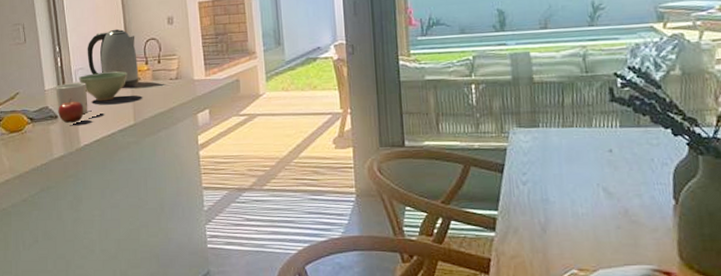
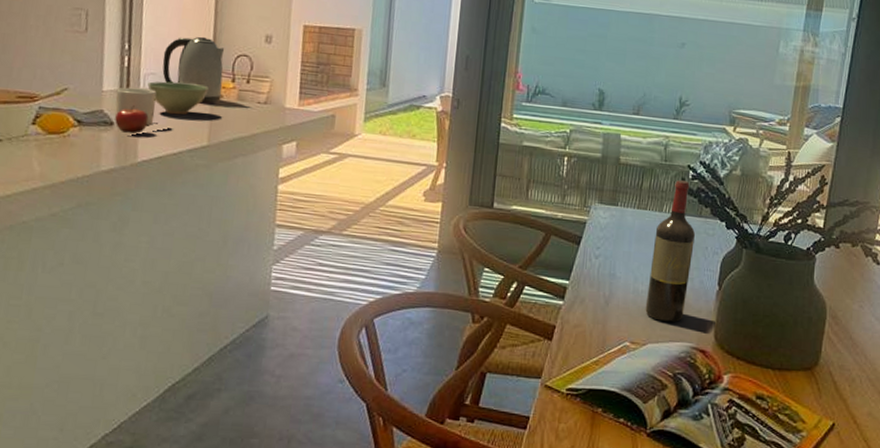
wine bottle: none [587,89,638,245] -> present [645,179,695,323]

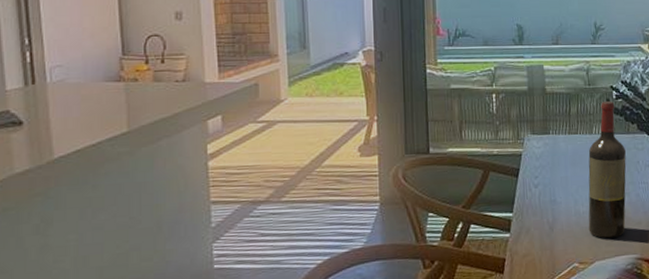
fruit: present [114,106,149,134] -> none [24,101,60,131]
mug: present [115,87,157,126] -> none [21,82,67,121]
bowl: present [147,81,209,115] -> none [55,71,121,105]
kettle: present [162,36,225,103] -> none [68,21,136,89]

